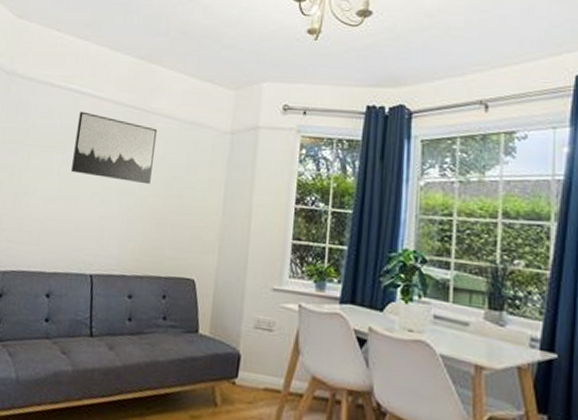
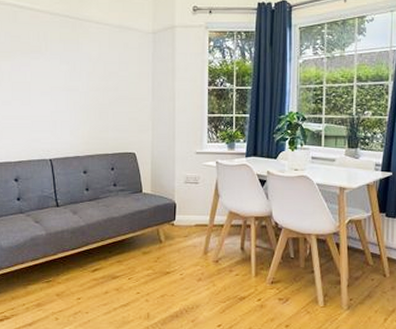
wall art: present [71,111,158,185] -> none [20,23,91,82]

